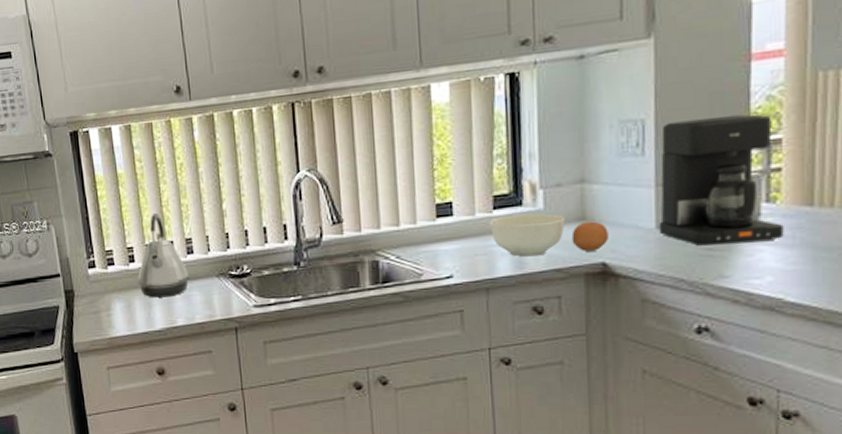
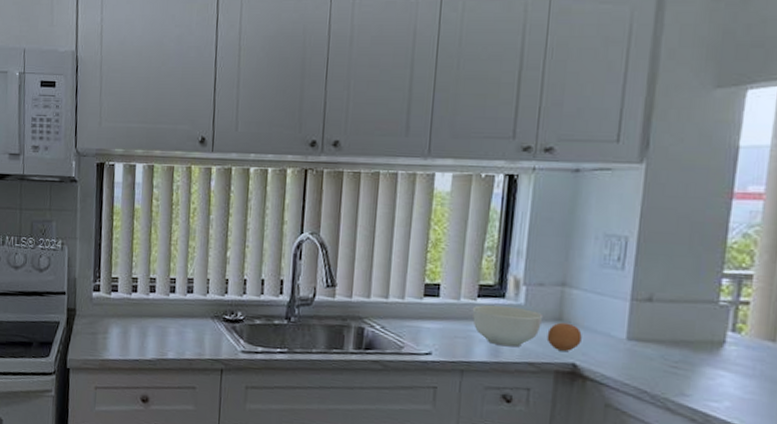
kettle: present [137,213,190,298] -> none [136,250,186,330]
coffee maker: present [659,114,784,246] -> none [629,243,746,368]

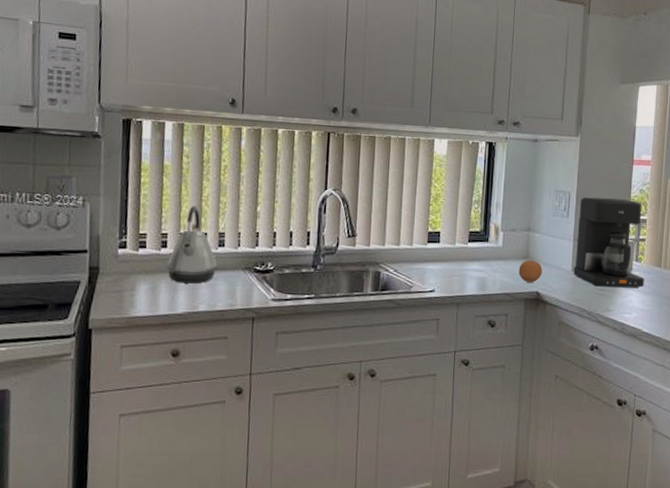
kettle: none [136,250,186,330] -> present [166,206,218,284]
bowl: present [472,305,544,347] -> none [464,248,516,282]
coffee maker: none [629,243,746,368] -> present [573,197,644,288]

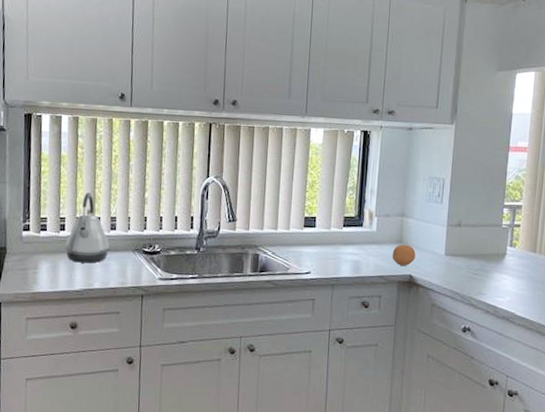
coffee maker: present [573,197,644,288] -> none [446,183,519,272]

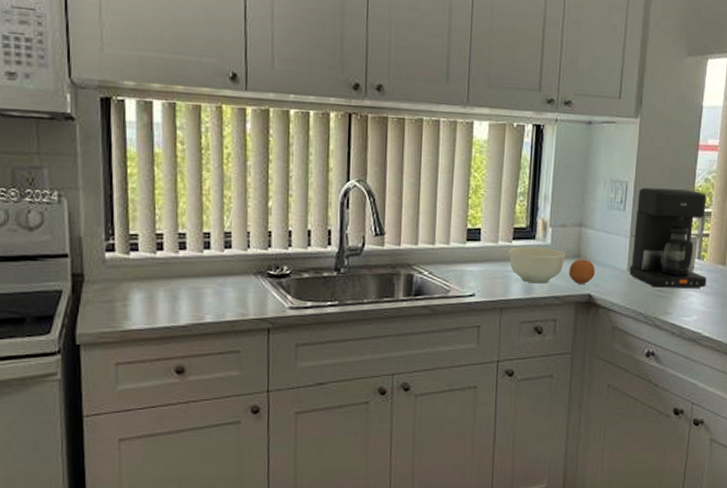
kettle: present [64,193,110,263] -> none [163,201,224,291]
bowl: none [339,232,390,265] -> present [508,246,566,284]
coffee maker: none [446,183,519,272] -> present [629,187,707,288]

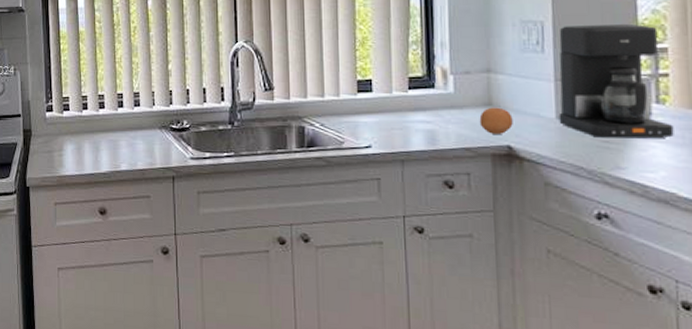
bowl: present [508,246,566,284] -> none [405,95,474,134]

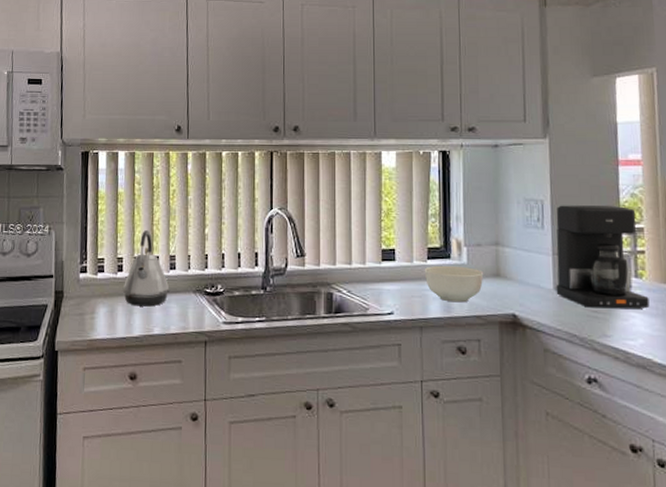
kettle: none [88,68,135,143] -> present [122,230,170,307]
bowl: none [405,95,474,134] -> present [424,265,484,303]
fruit: present [479,107,513,134] -> none [489,278,518,303]

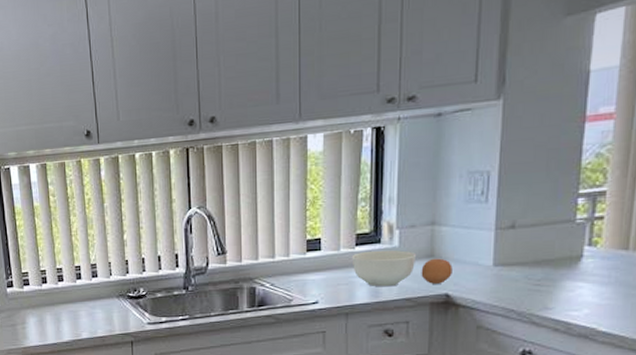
kettle: present [122,230,170,307] -> none [48,242,94,314]
fruit: none [489,278,518,303] -> present [421,258,453,284]
coffee maker: present [556,205,650,309] -> none [495,169,602,282]

